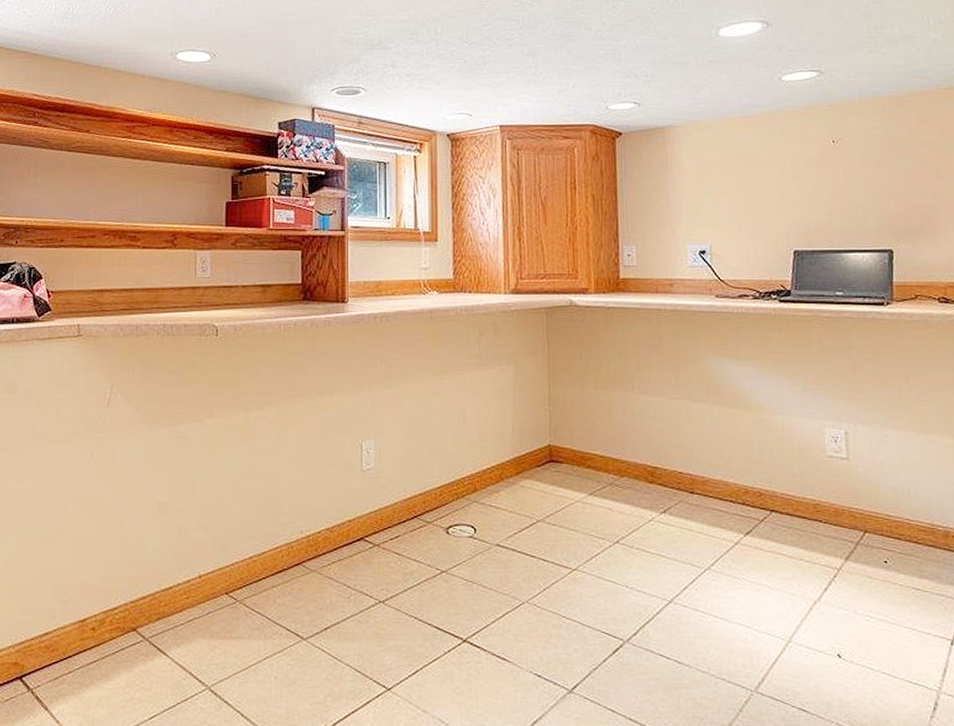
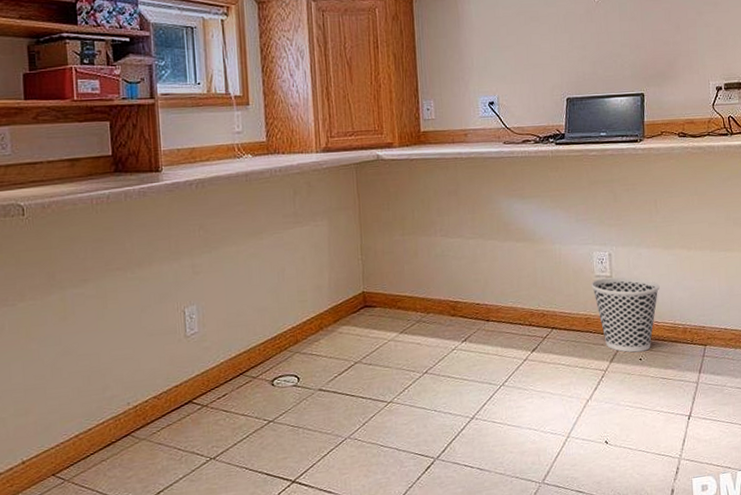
wastebasket: none [821,460,912,553] -> present [591,277,660,353]

